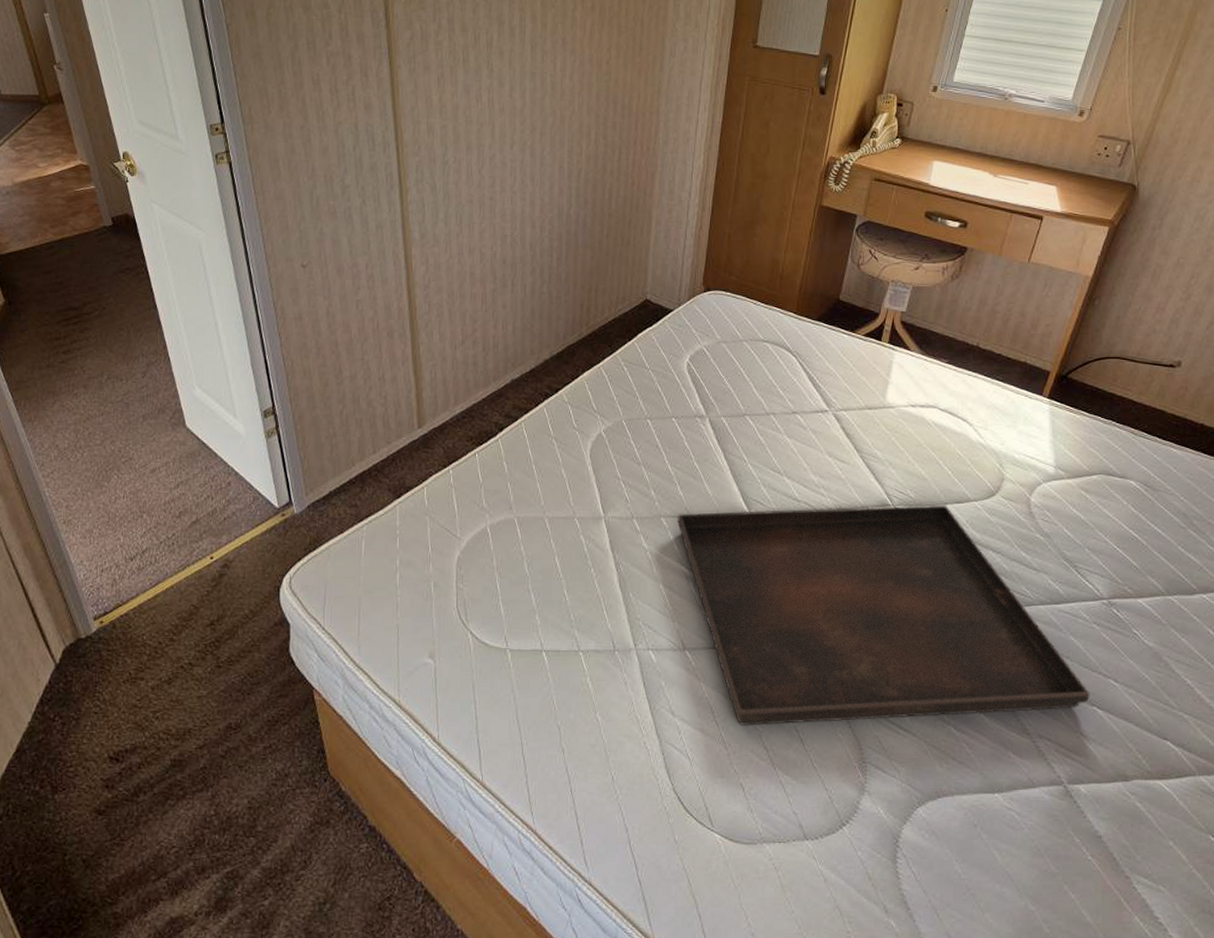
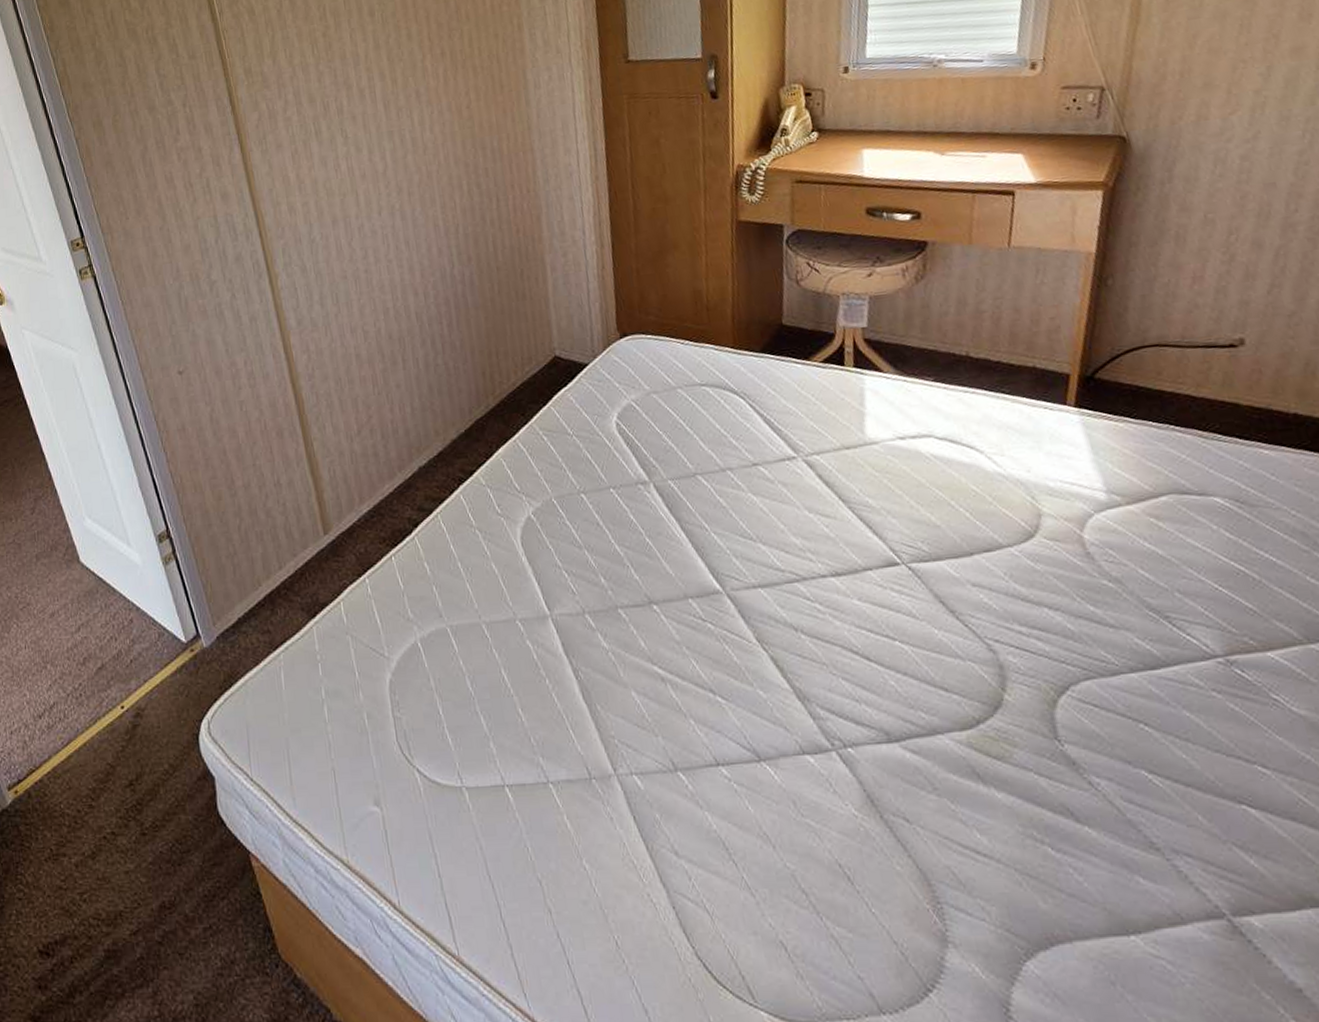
serving tray: present [677,504,1090,726] -> none [637,555,1234,864]

